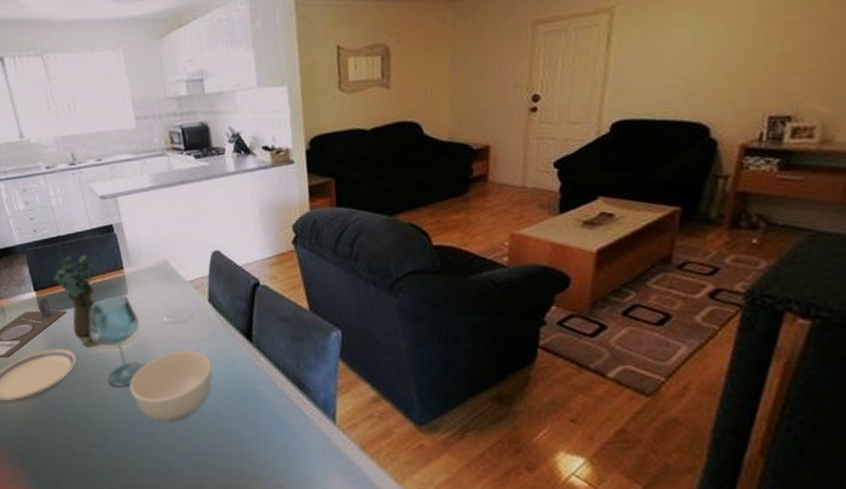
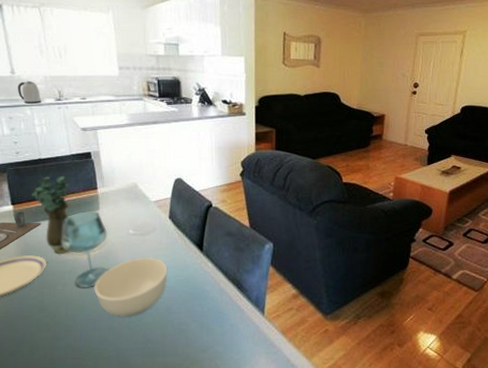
kettle: none [27,145,55,172] -> present [17,81,42,104]

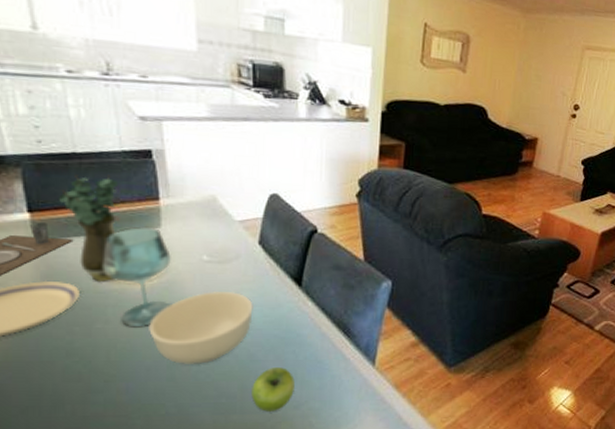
kettle: present [17,81,42,104] -> none [41,42,80,76]
fruit: none [170,318,202,355] -> present [251,367,295,412]

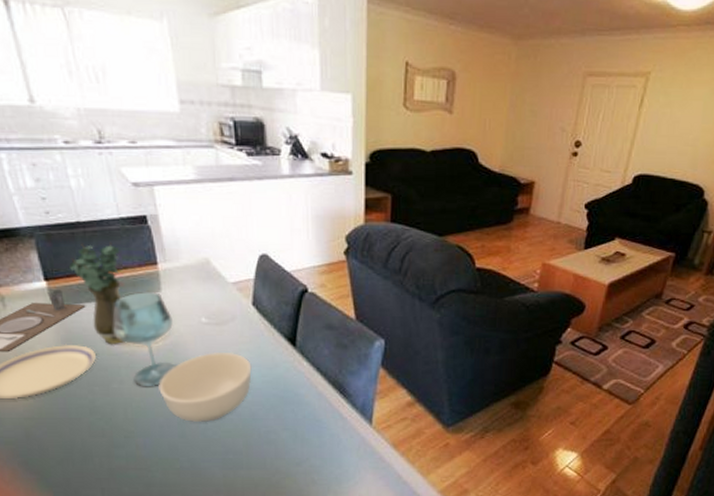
fruit: present [251,367,295,412] -> none [256,426,296,468]

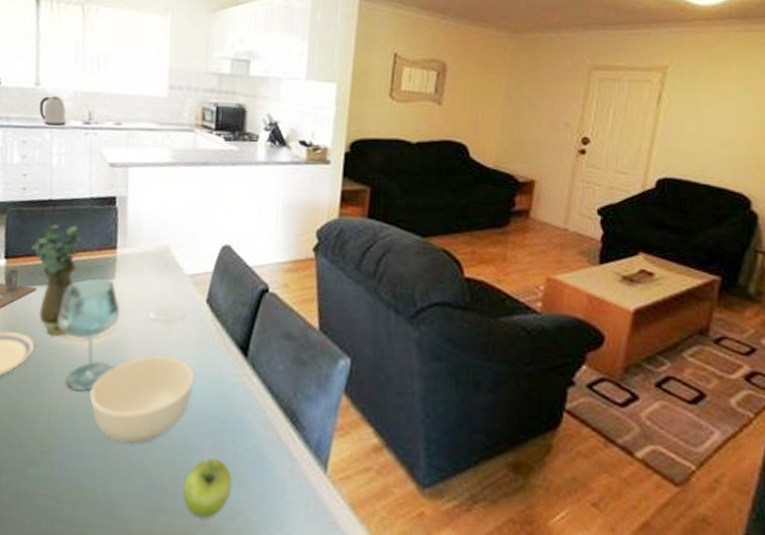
kettle: none [39,114,76,146] -> present [39,96,66,126]
fruit: none [256,426,296,468] -> present [183,458,232,518]

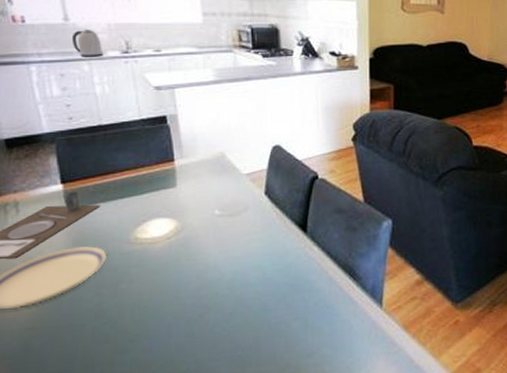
vase: present [30,221,84,336] -> none [86,142,139,243]
wine glass: present [57,277,121,391] -> none [126,187,188,284]
bowl: present [89,355,195,444] -> none [169,242,263,319]
fruit: present [183,458,232,518] -> none [266,315,306,362]

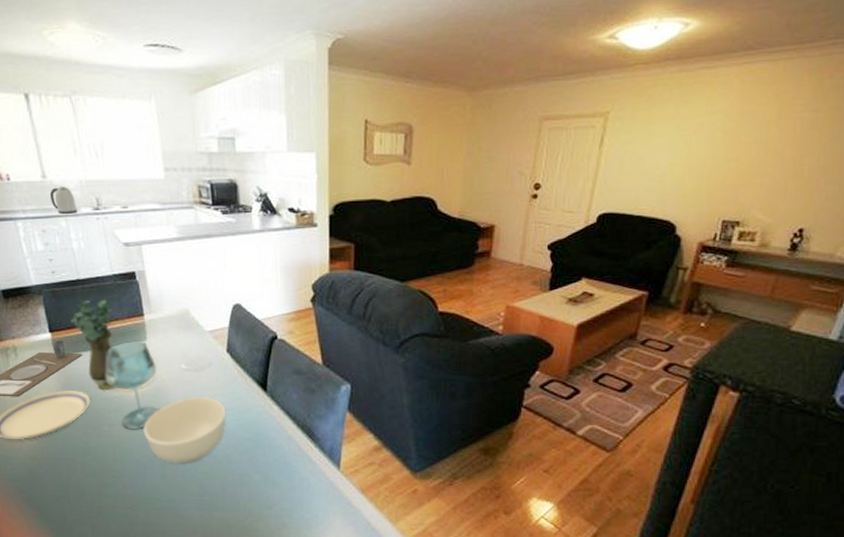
vase: none [86,142,139,243] -> present [69,296,114,389]
wine glass: none [126,187,188,284] -> present [105,340,159,429]
bowl: none [169,242,263,319] -> present [143,396,227,464]

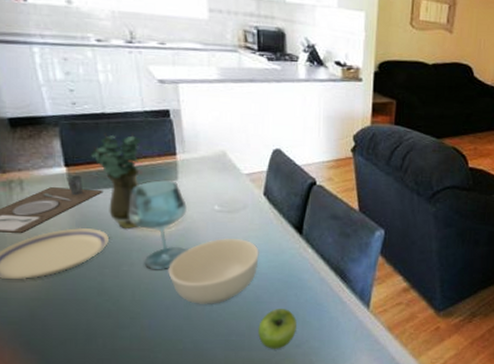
kettle: present [49,187,78,214] -> none [75,14,107,44]
fruit: none [230,468,267,510] -> present [258,309,297,349]

